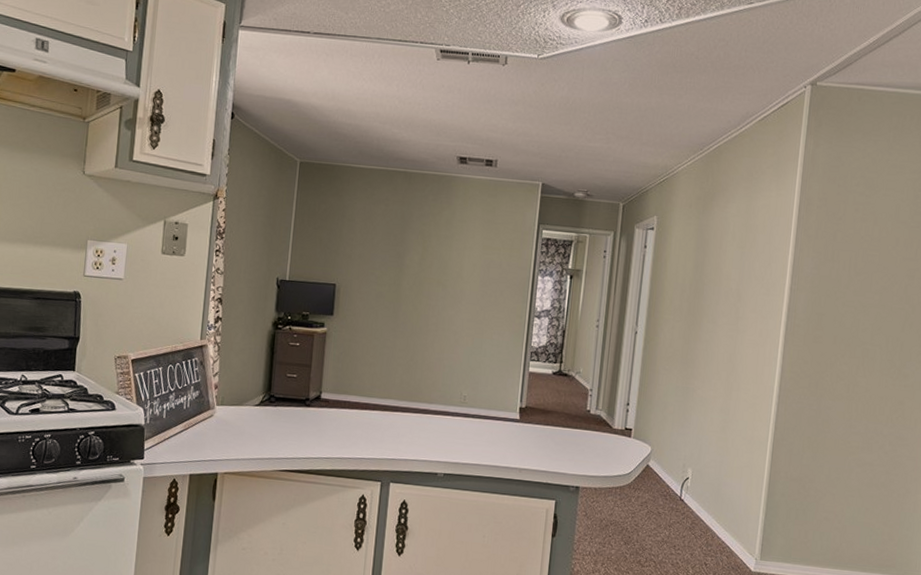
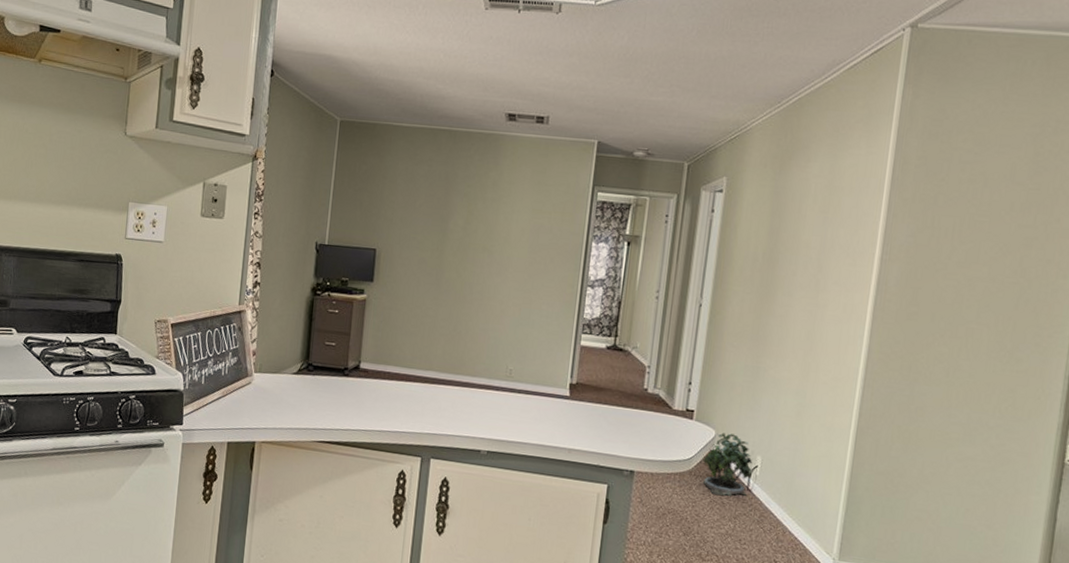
potted plant: none [639,448,685,507] -> present [701,432,753,496]

